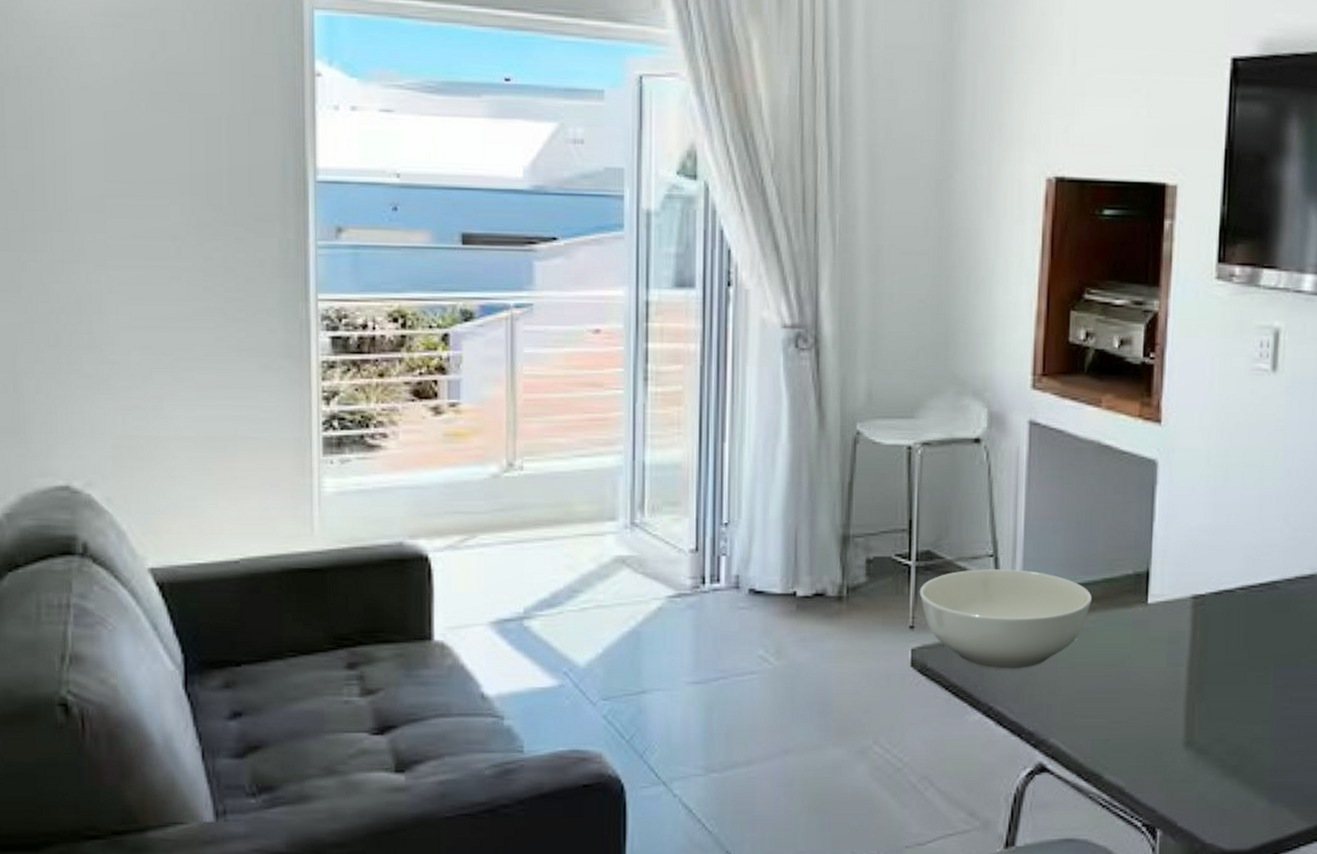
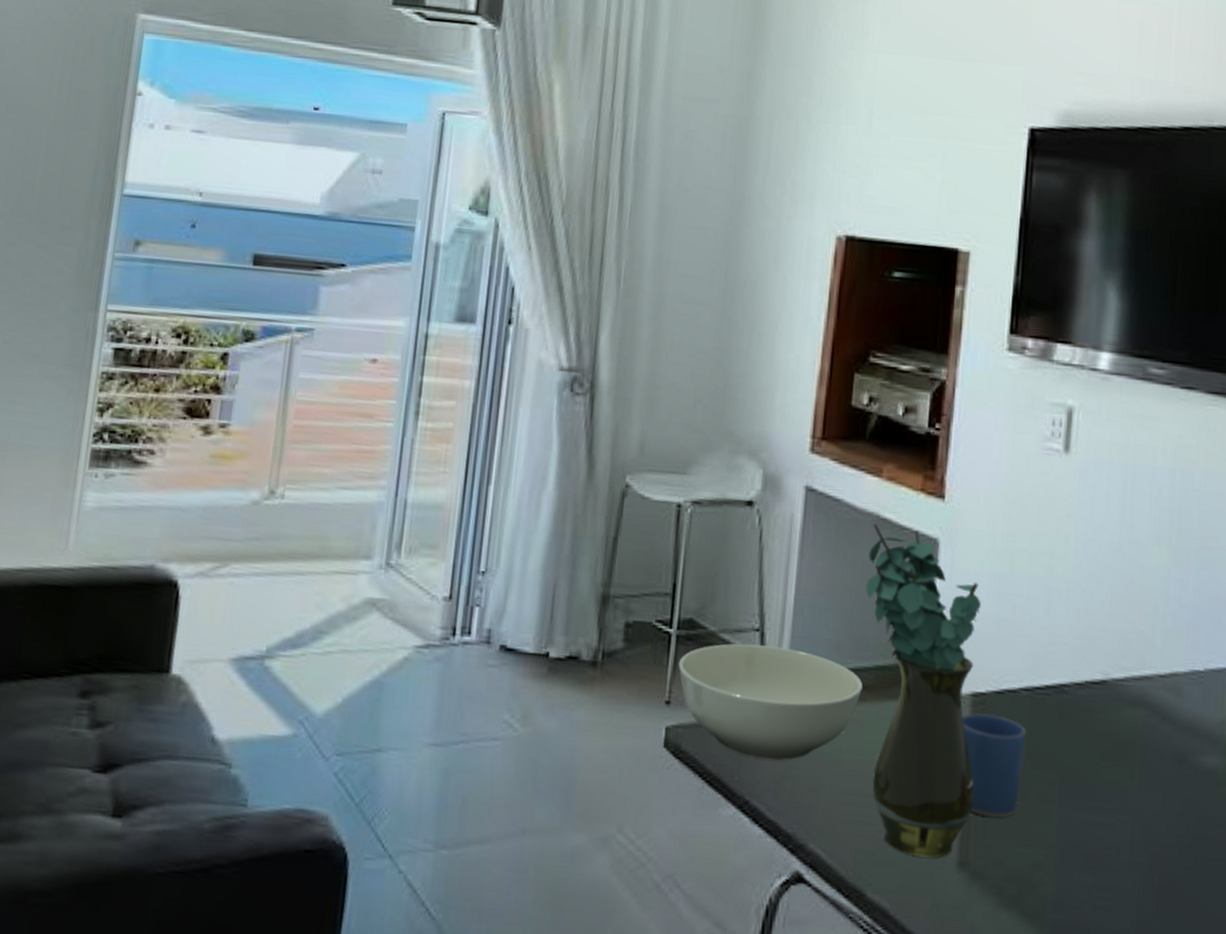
vase: none [1091,450,1199,741] -> present [866,523,982,858]
mug: none [1184,612,1243,701] -> present [962,713,1027,818]

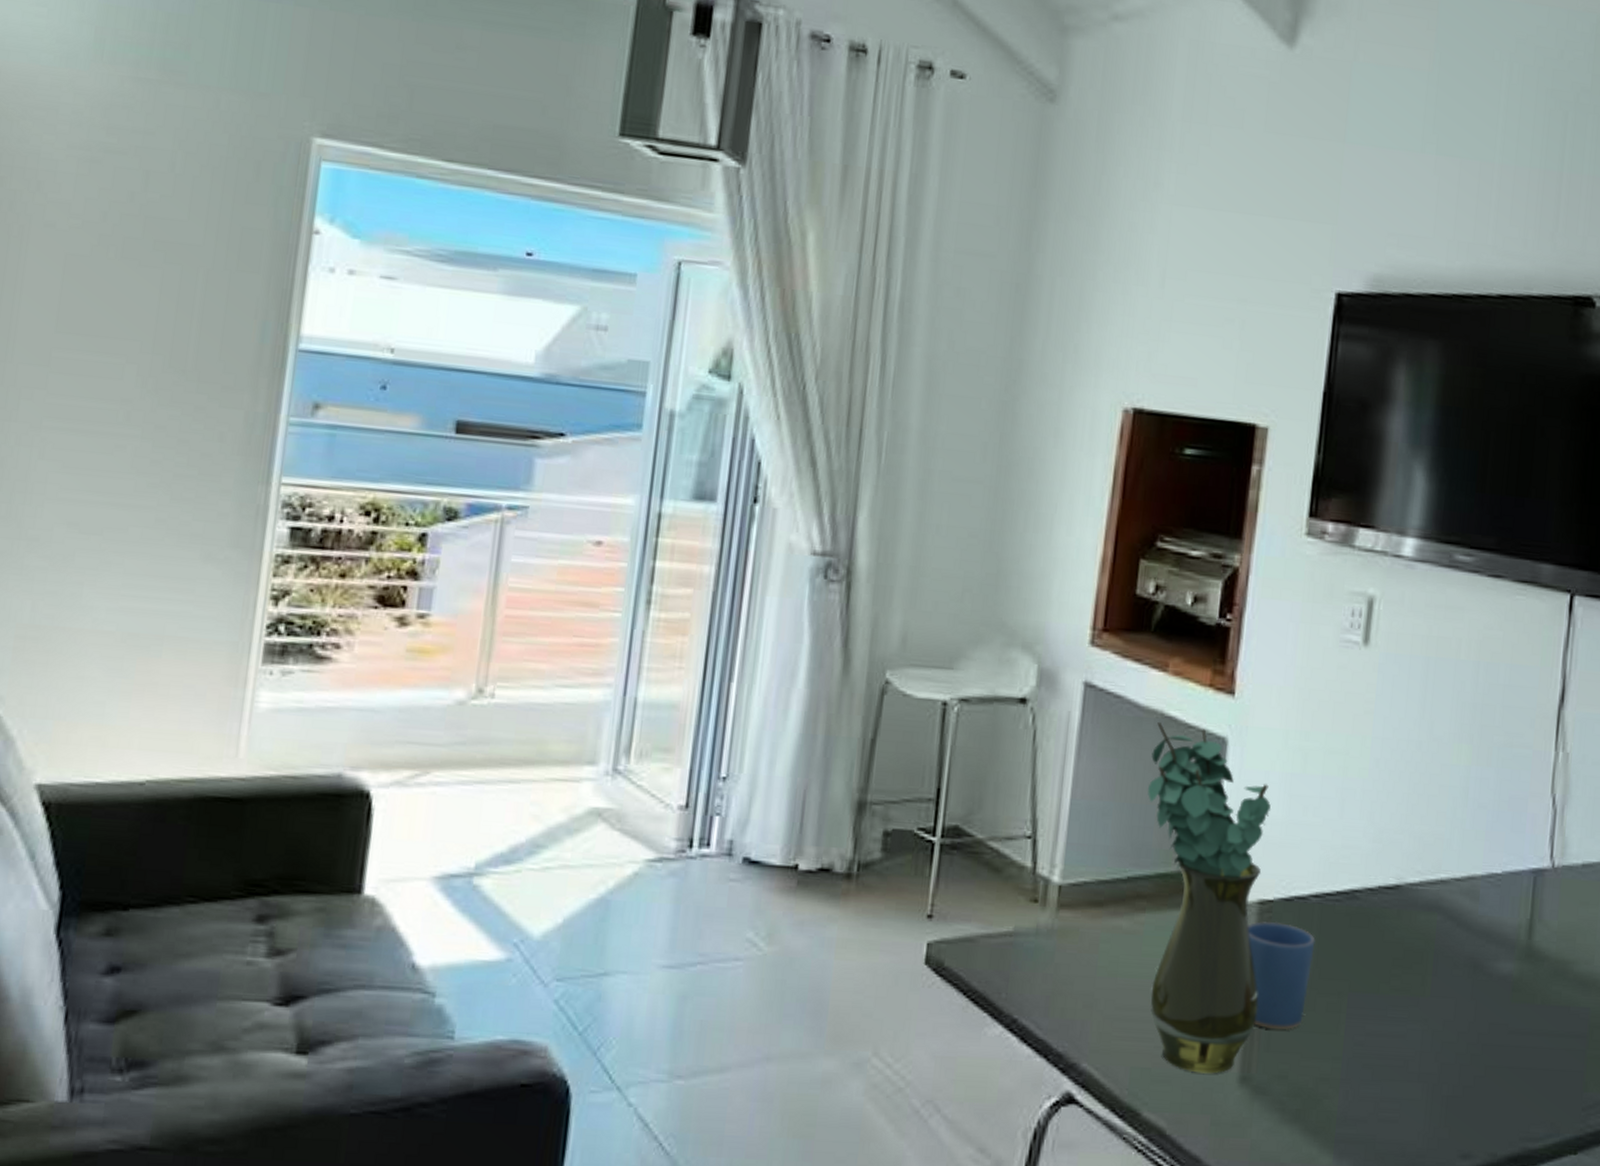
bowl: present [678,643,863,761] -> none [941,852,1142,976]

